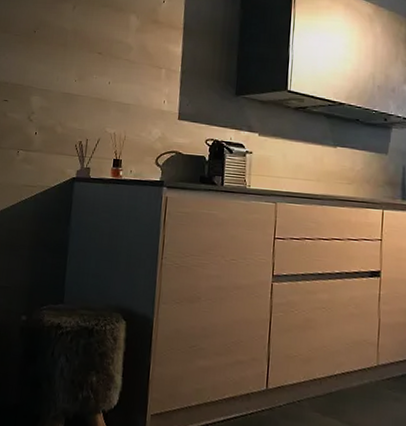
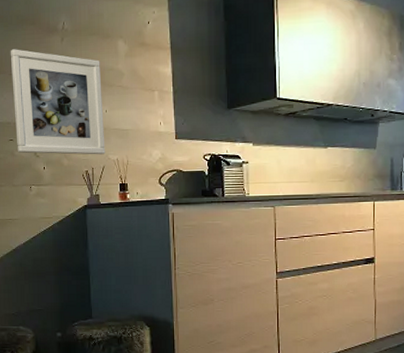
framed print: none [10,11,110,127] -> present [10,49,105,155]

